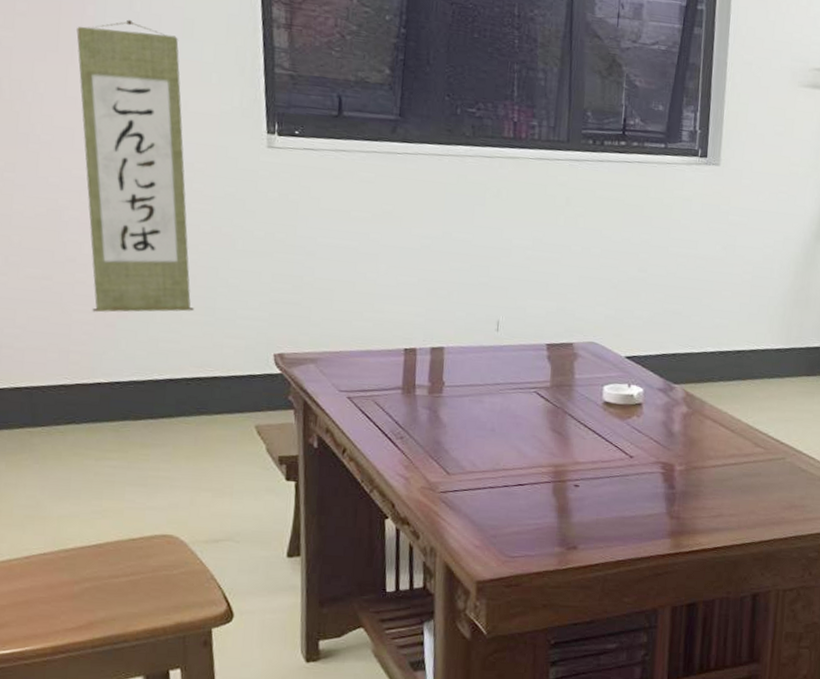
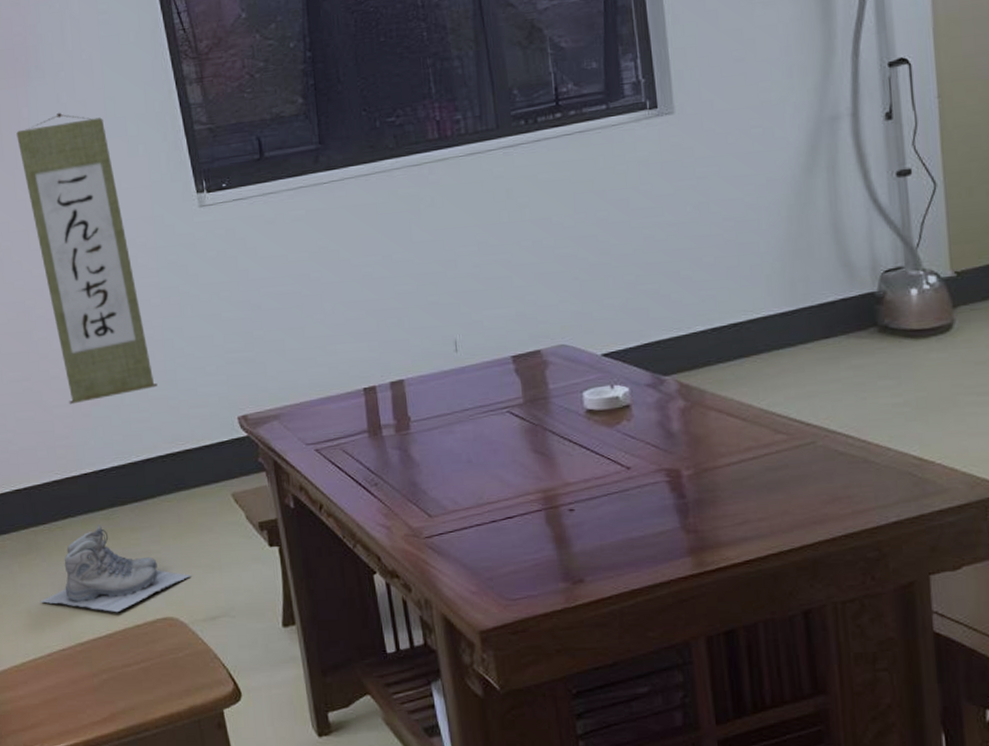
boots: none [25,435,199,524] -> present [40,525,191,613]

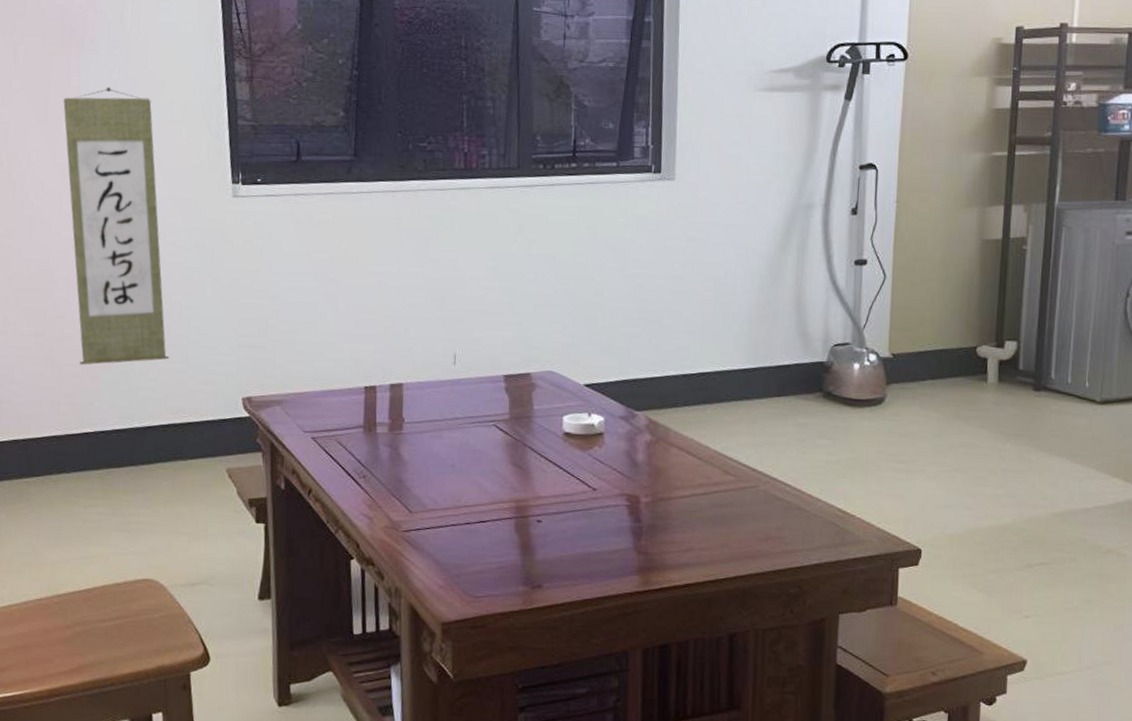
boots: present [40,525,191,613] -> none [23,483,177,570]

